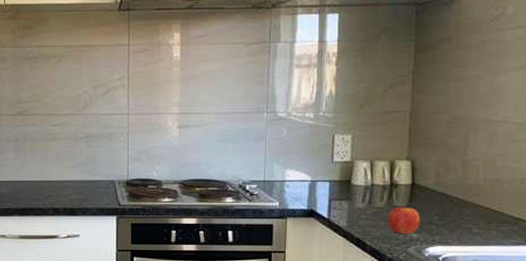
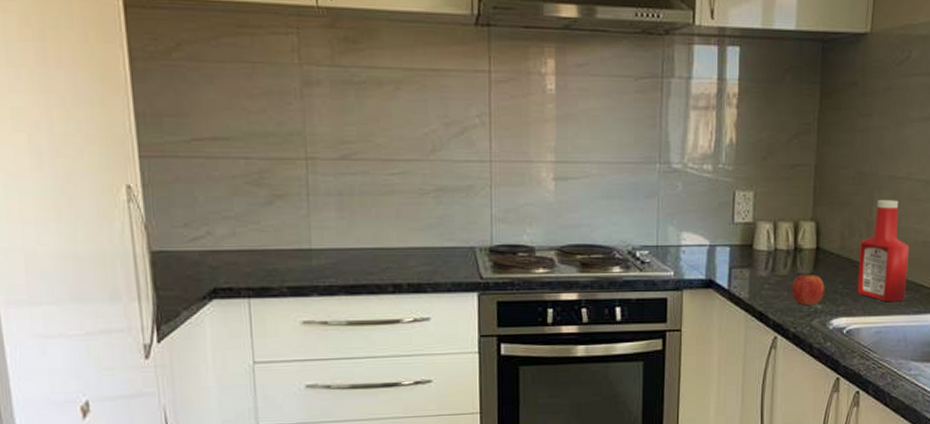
ketchup bottle: none [452,141,507,234] -> present [856,200,910,302]

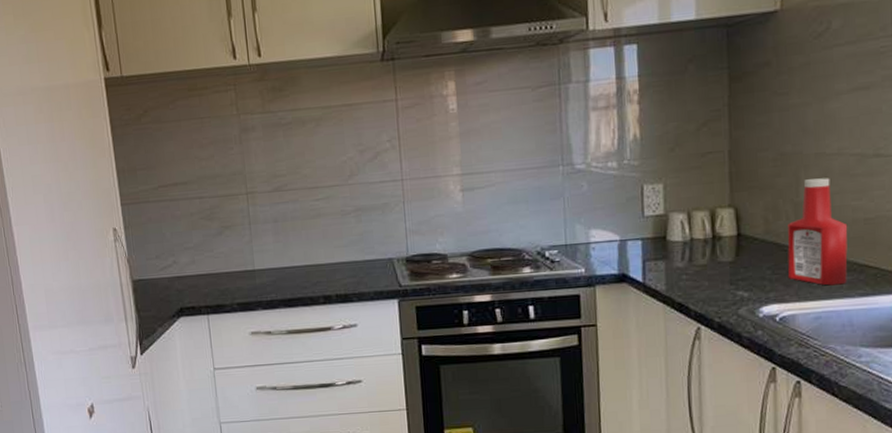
fruit: present [792,272,825,306] -> none [713,259,751,294]

